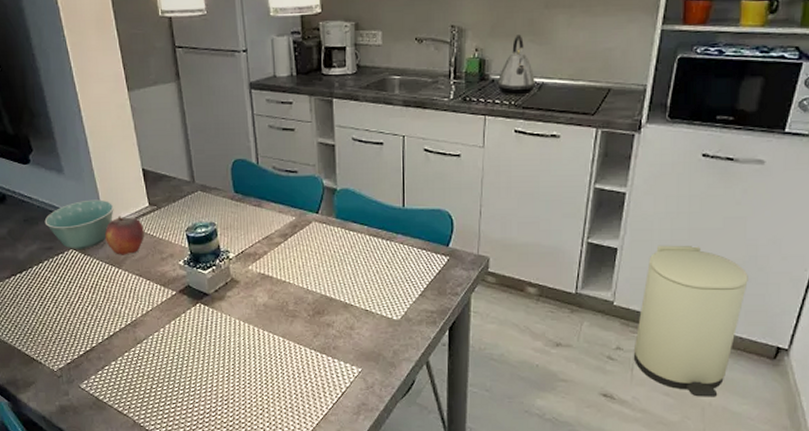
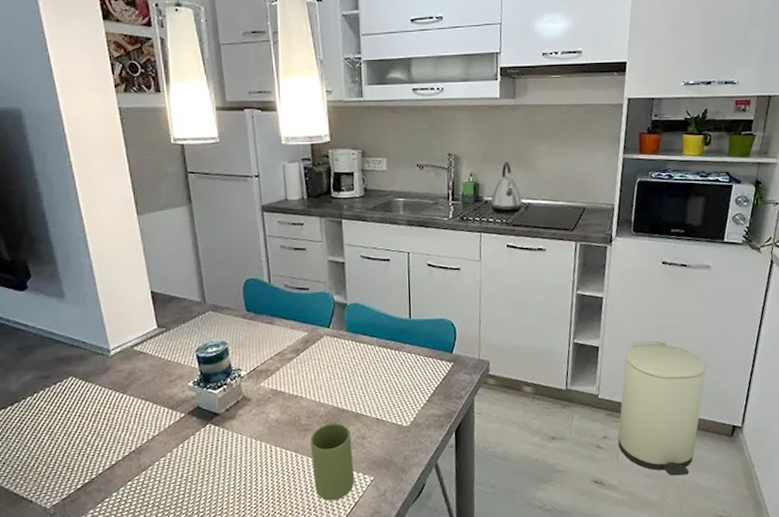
bowl: present [44,199,114,249] -> none [41,324,120,377]
fruit: present [105,216,144,255] -> none [109,339,152,380]
cup: none [297,311,342,389] -> present [310,423,355,501]

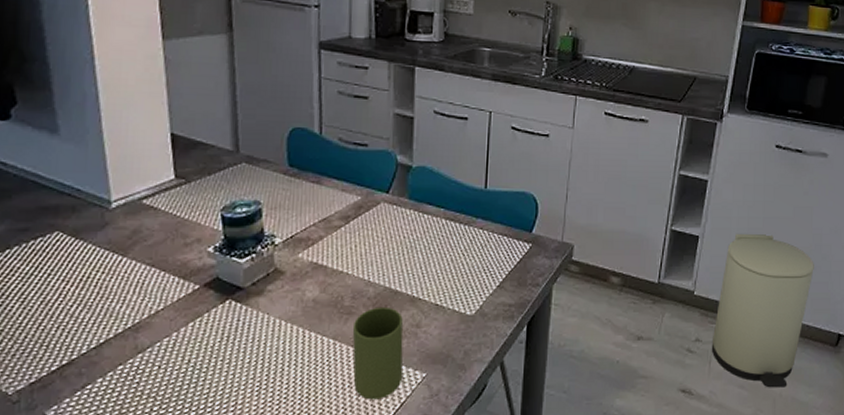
kettle: present [490,162,523,215] -> none [589,17,627,78]

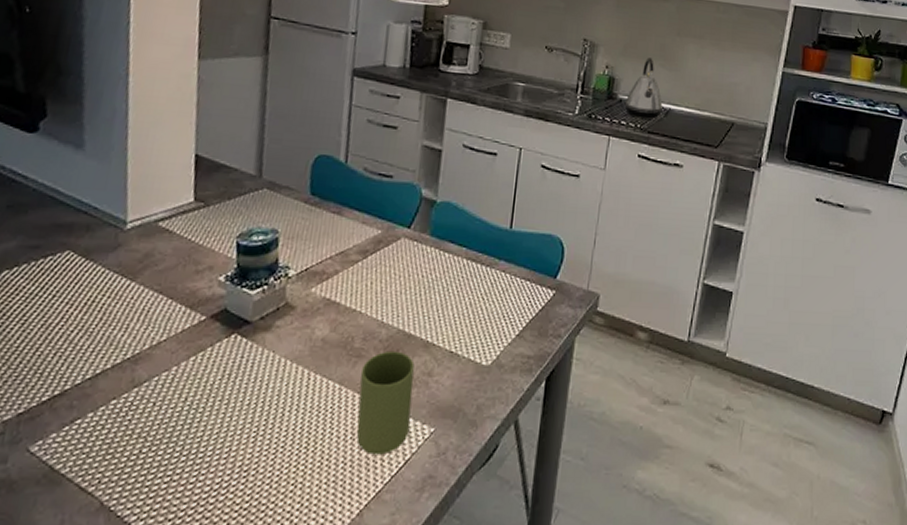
kettle: none [589,17,627,78] -> present [624,57,663,119]
pedal bin: present [711,233,814,388] -> none [743,291,856,469]

